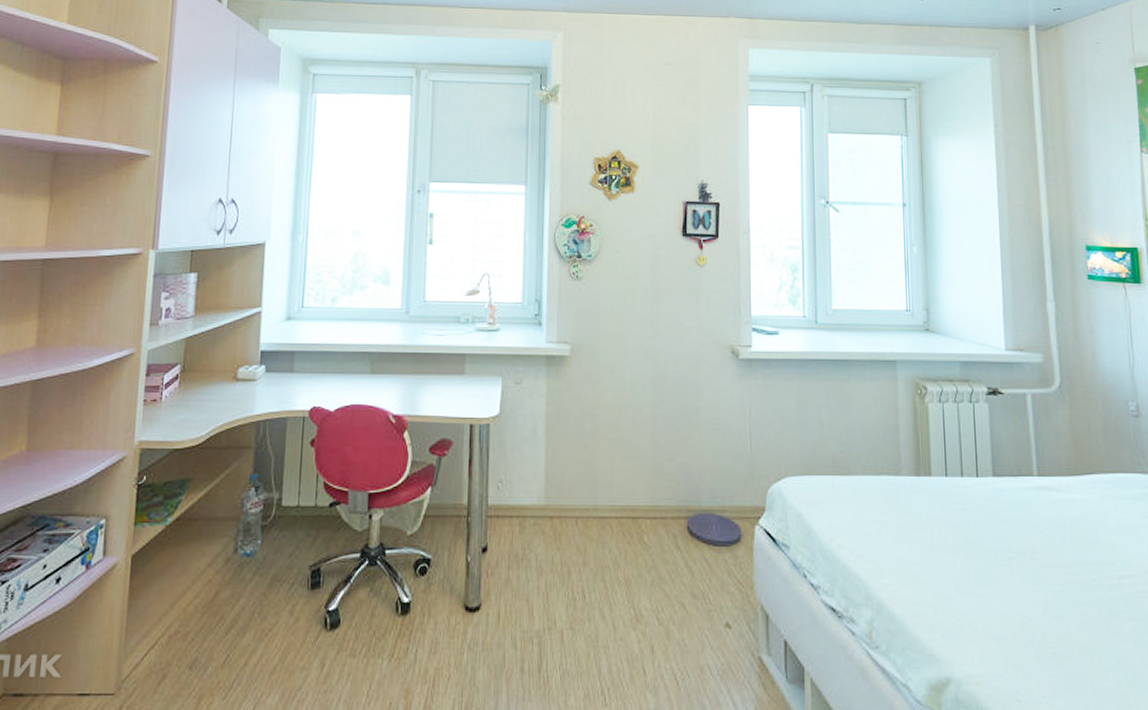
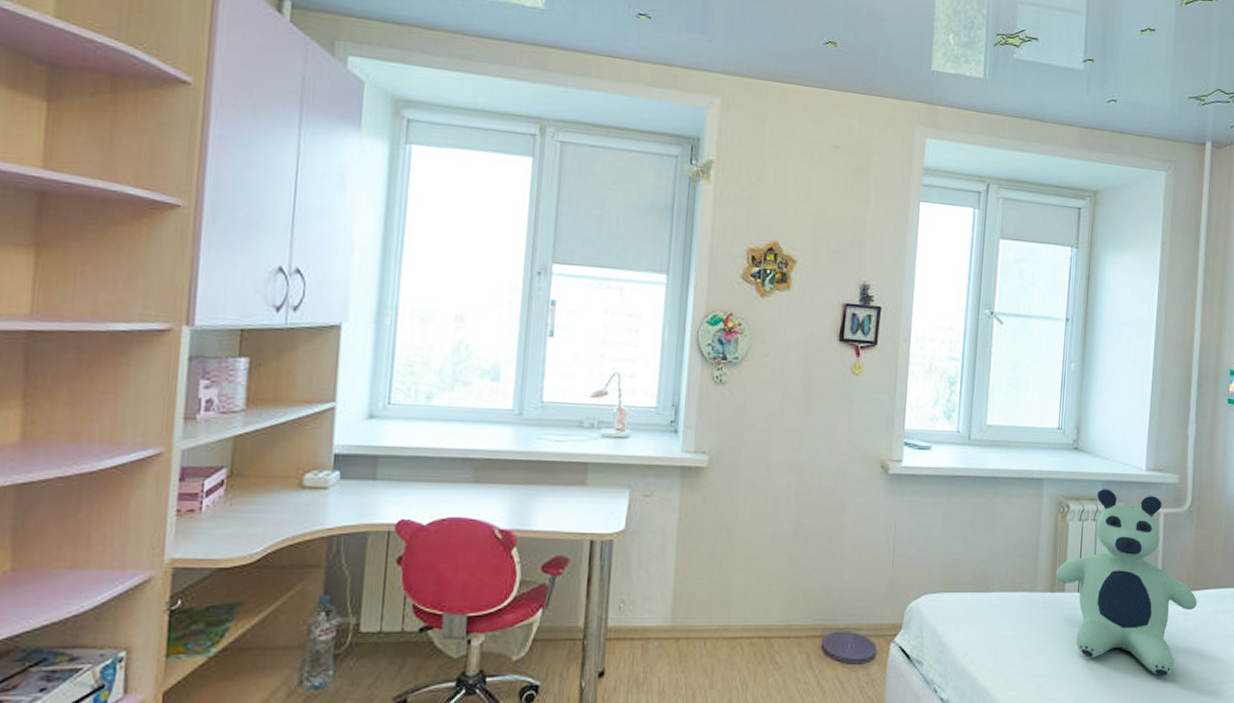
bear: none [920,370,1081,568] -> present [1056,489,1197,677]

